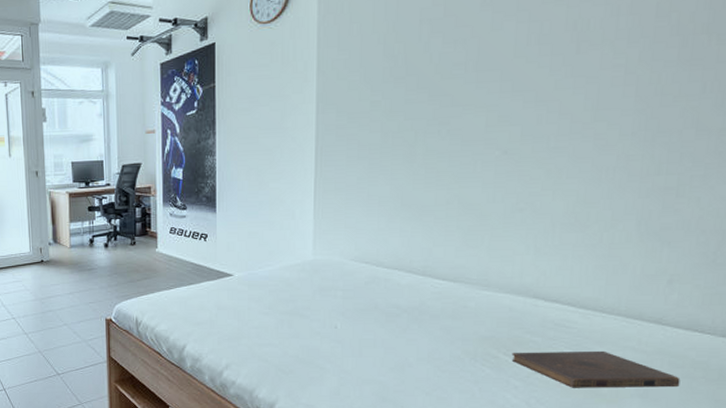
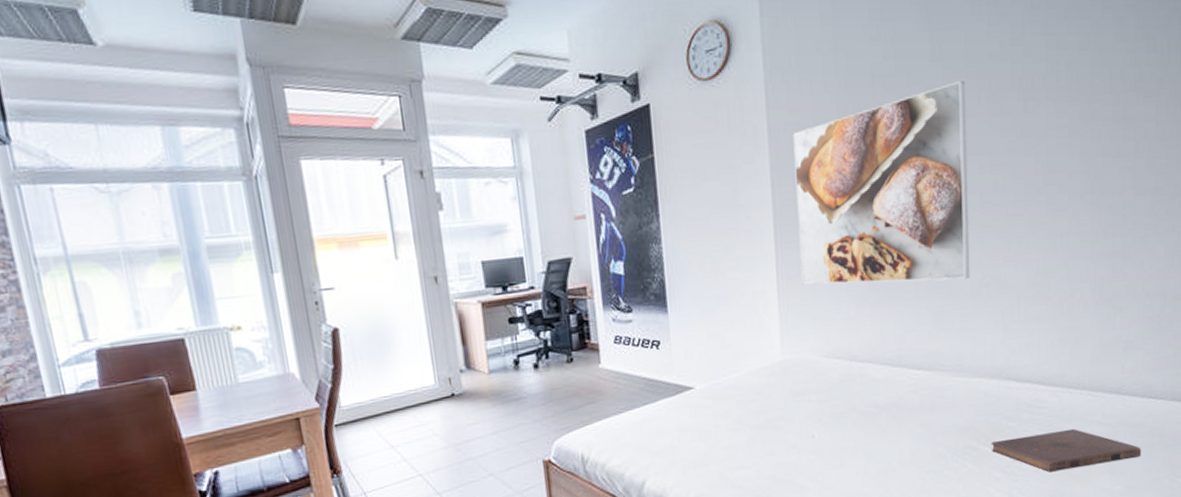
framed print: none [337,23,516,204] -> present [793,80,970,285]

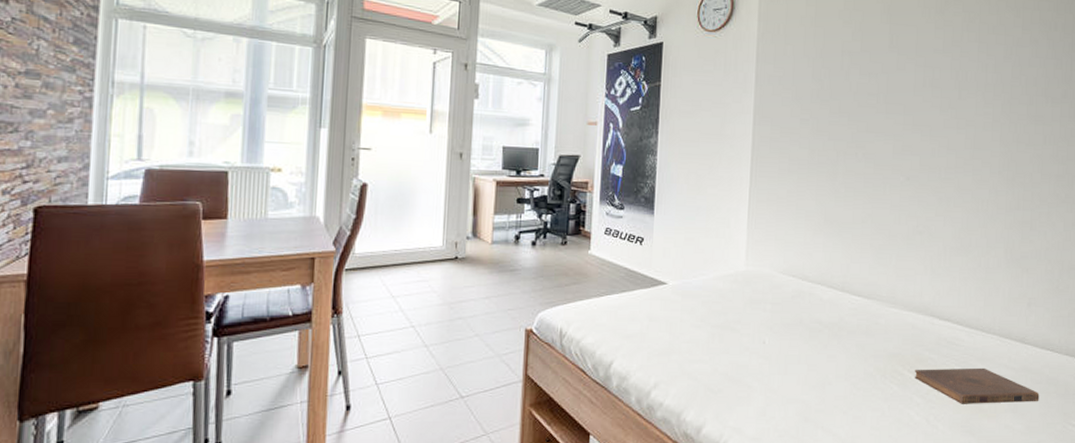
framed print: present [793,80,970,285] -> none [769,65,915,225]

